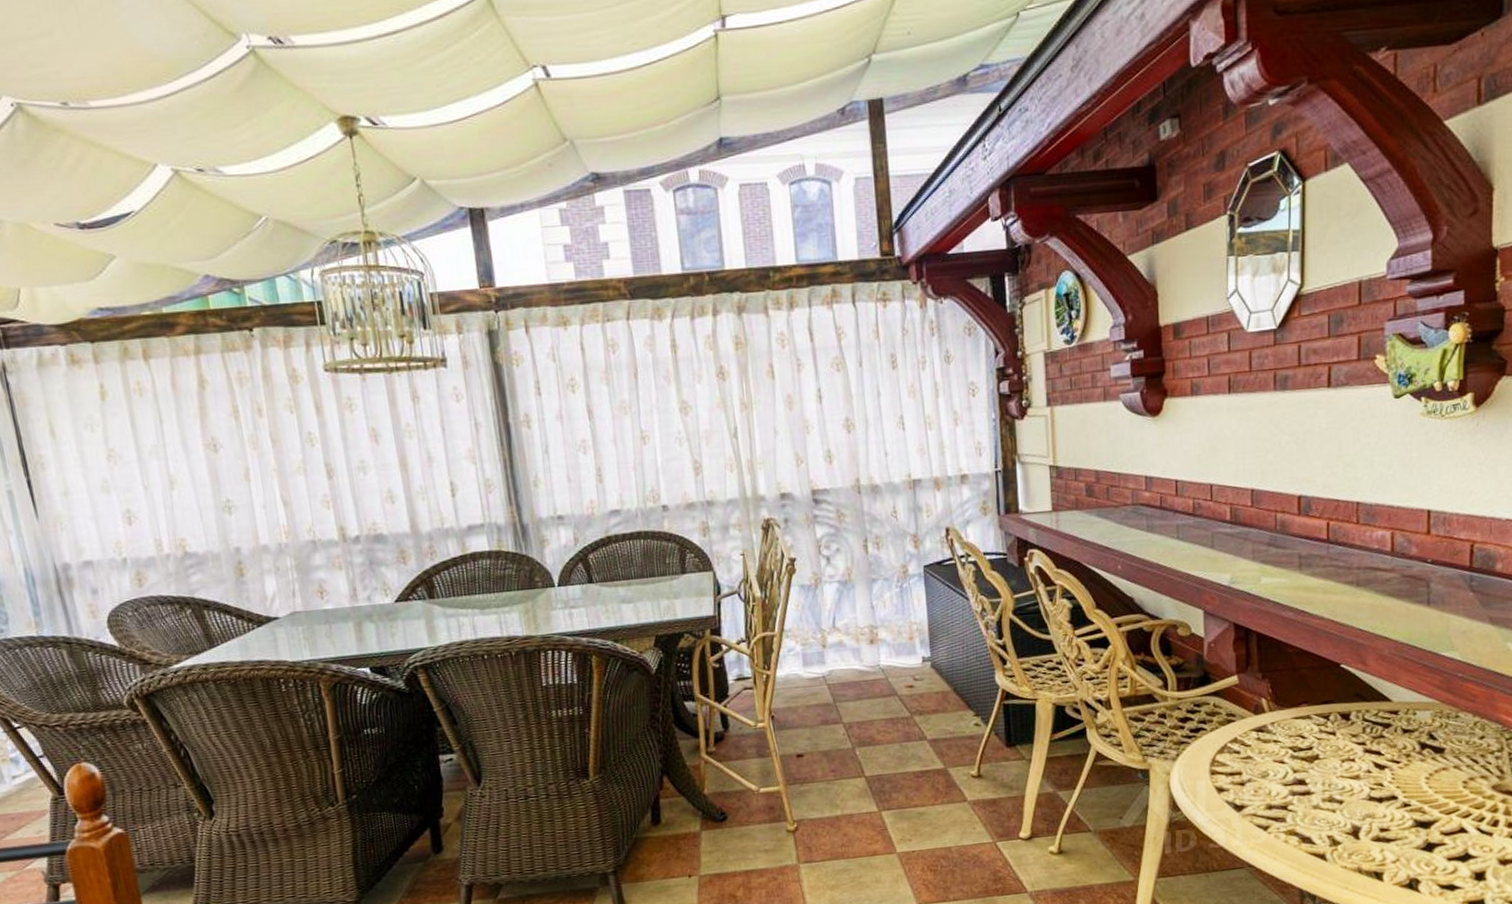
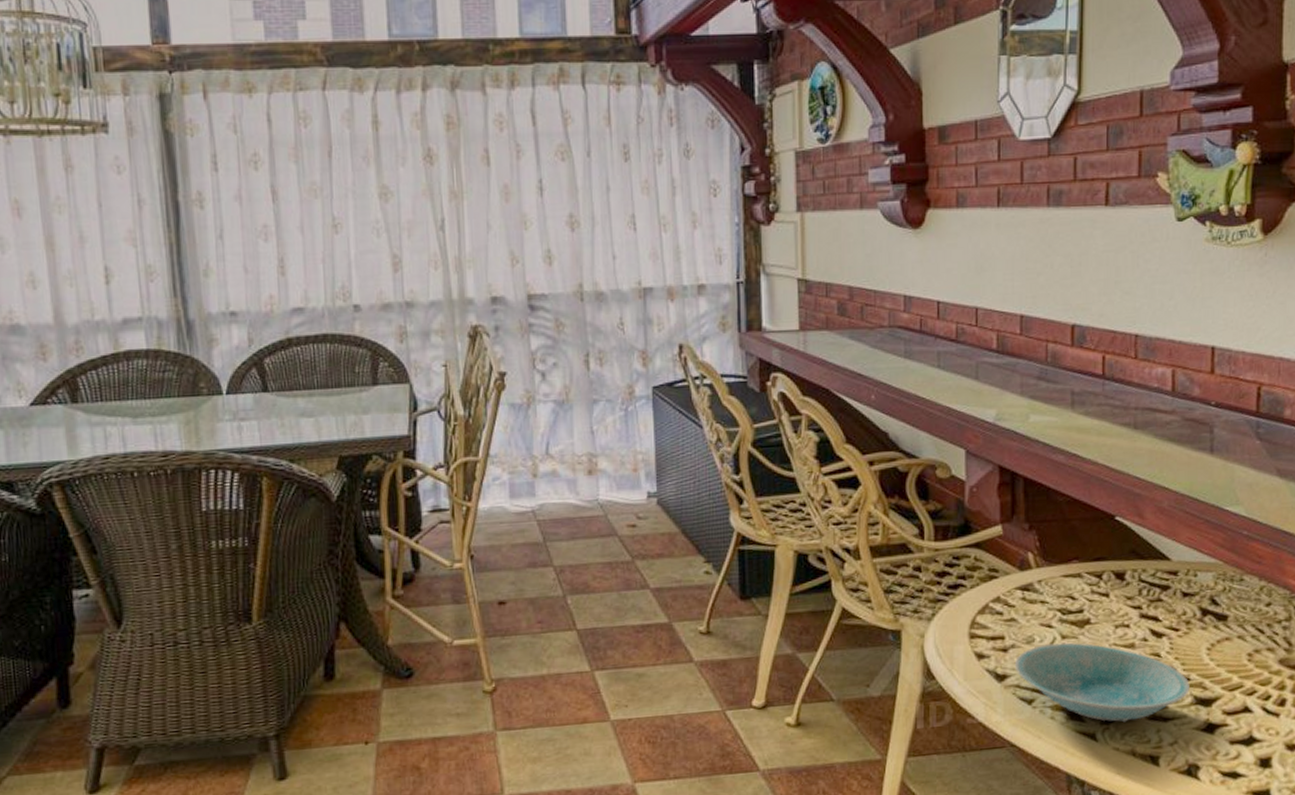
bowl: none [1251,776,1410,844] -> present [1014,642,1190,723]

